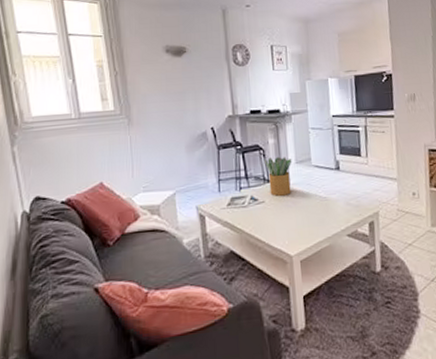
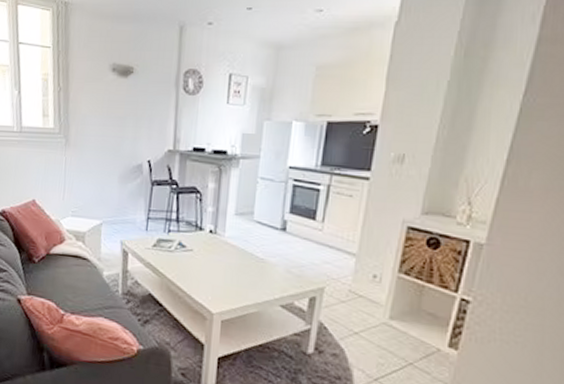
potted plant: present [265,156,292,196] -> none [200,203,232,248]

